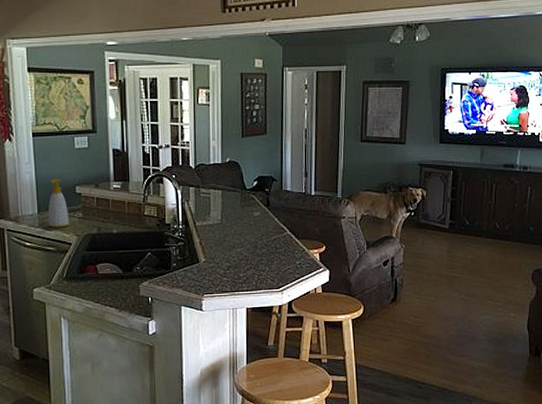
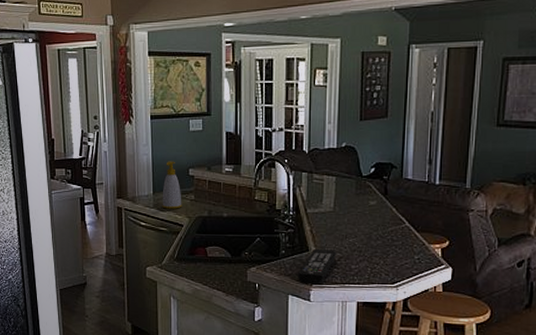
remote control: none [189,260,226,294] -> present [297,249,337,284]

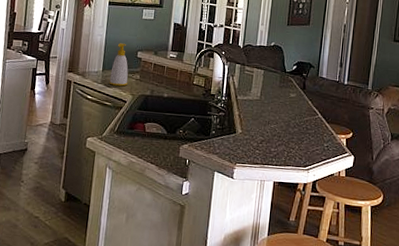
remote control: present [297,249,337,284] -> none [223,132,260,163]

